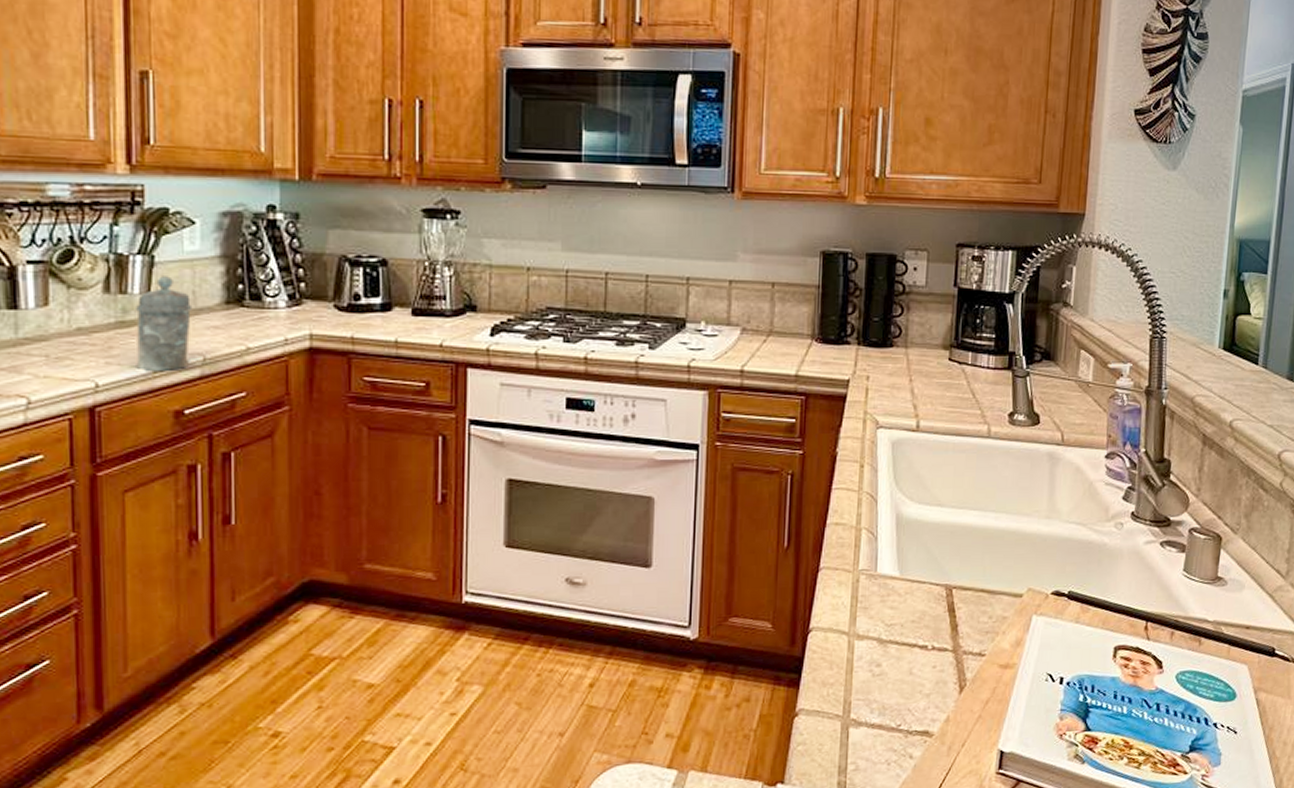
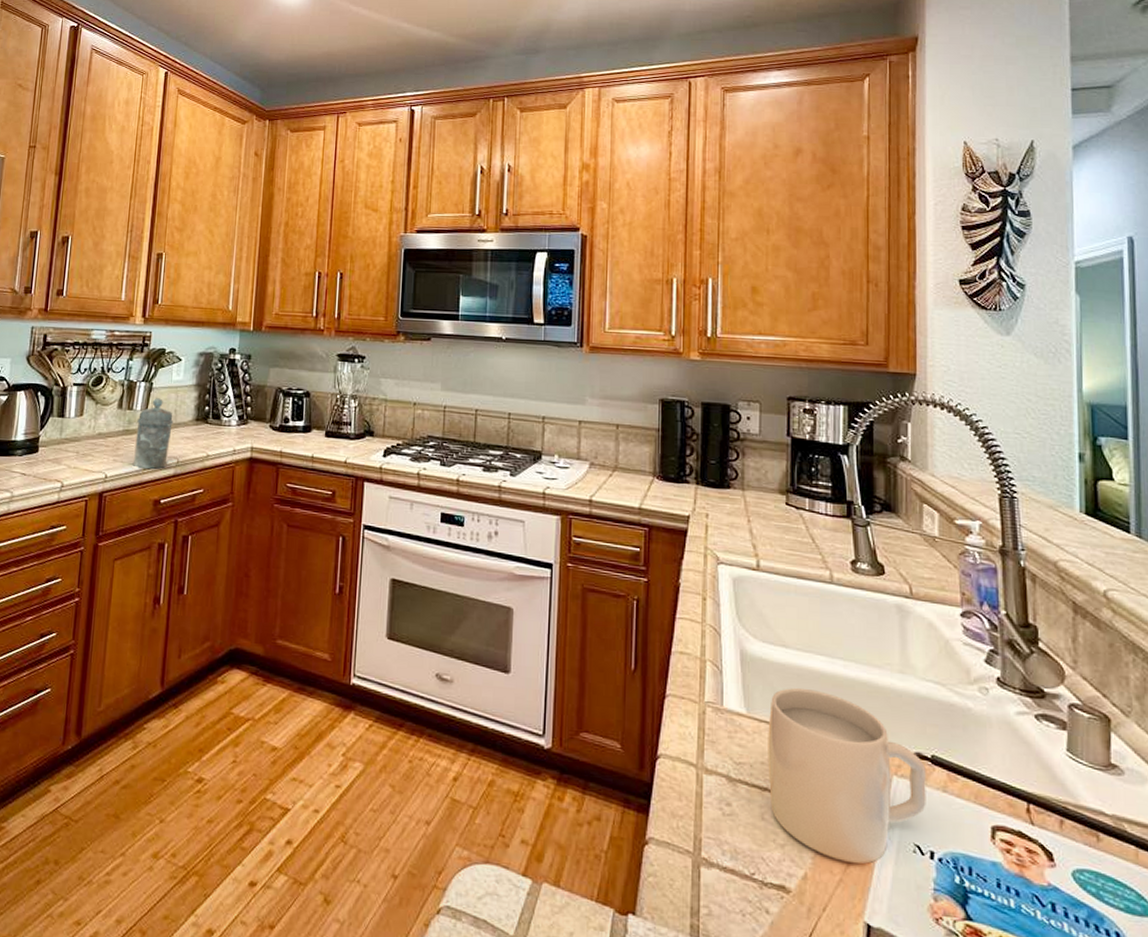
mug: none [918,544,1062,700] -> present [768,687,926,864]

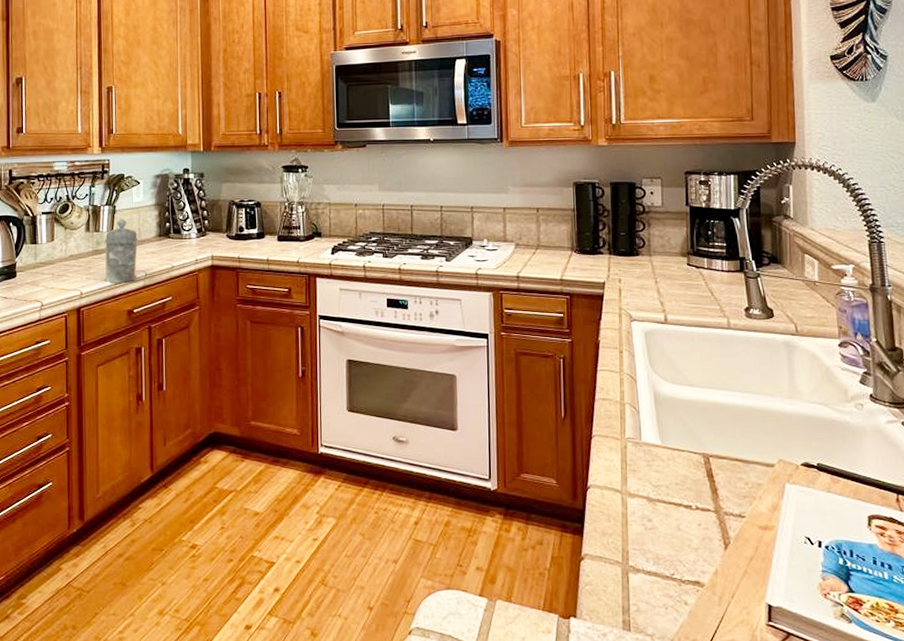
mug: present [768,687,926,864] -> none [680,418,814,558]

